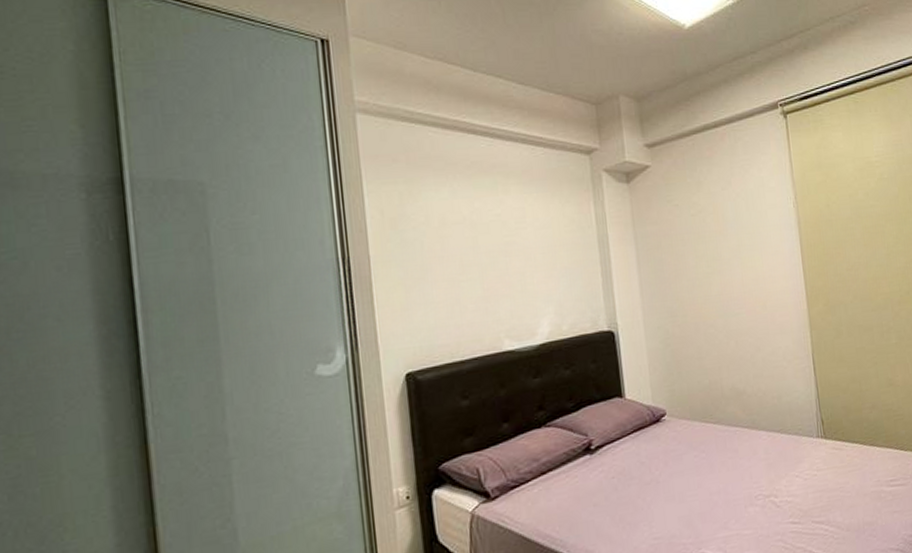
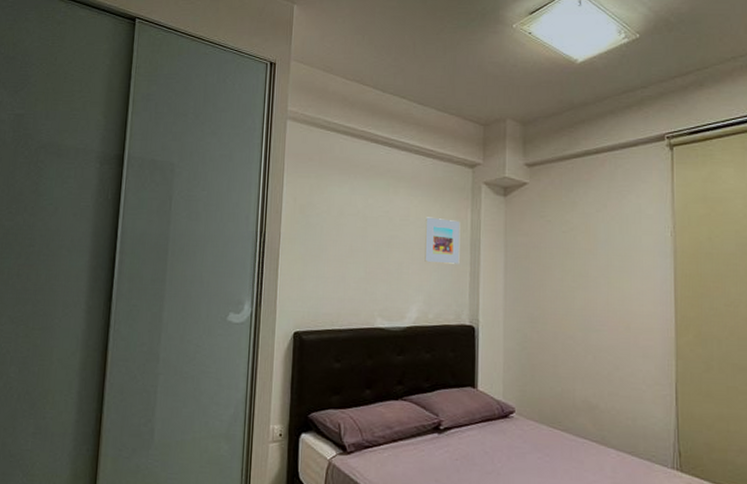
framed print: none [544,215,589,268] -> present [425,217,461,264]

